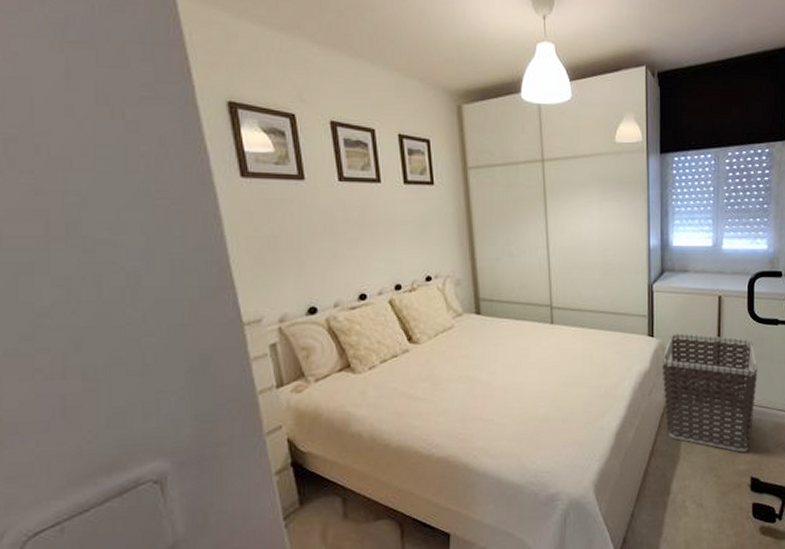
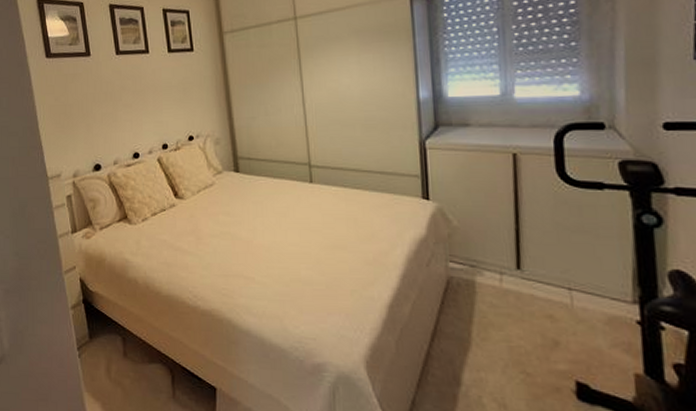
clothes hamper: present [661,333,758,453] -> none [441,196,577,348]

